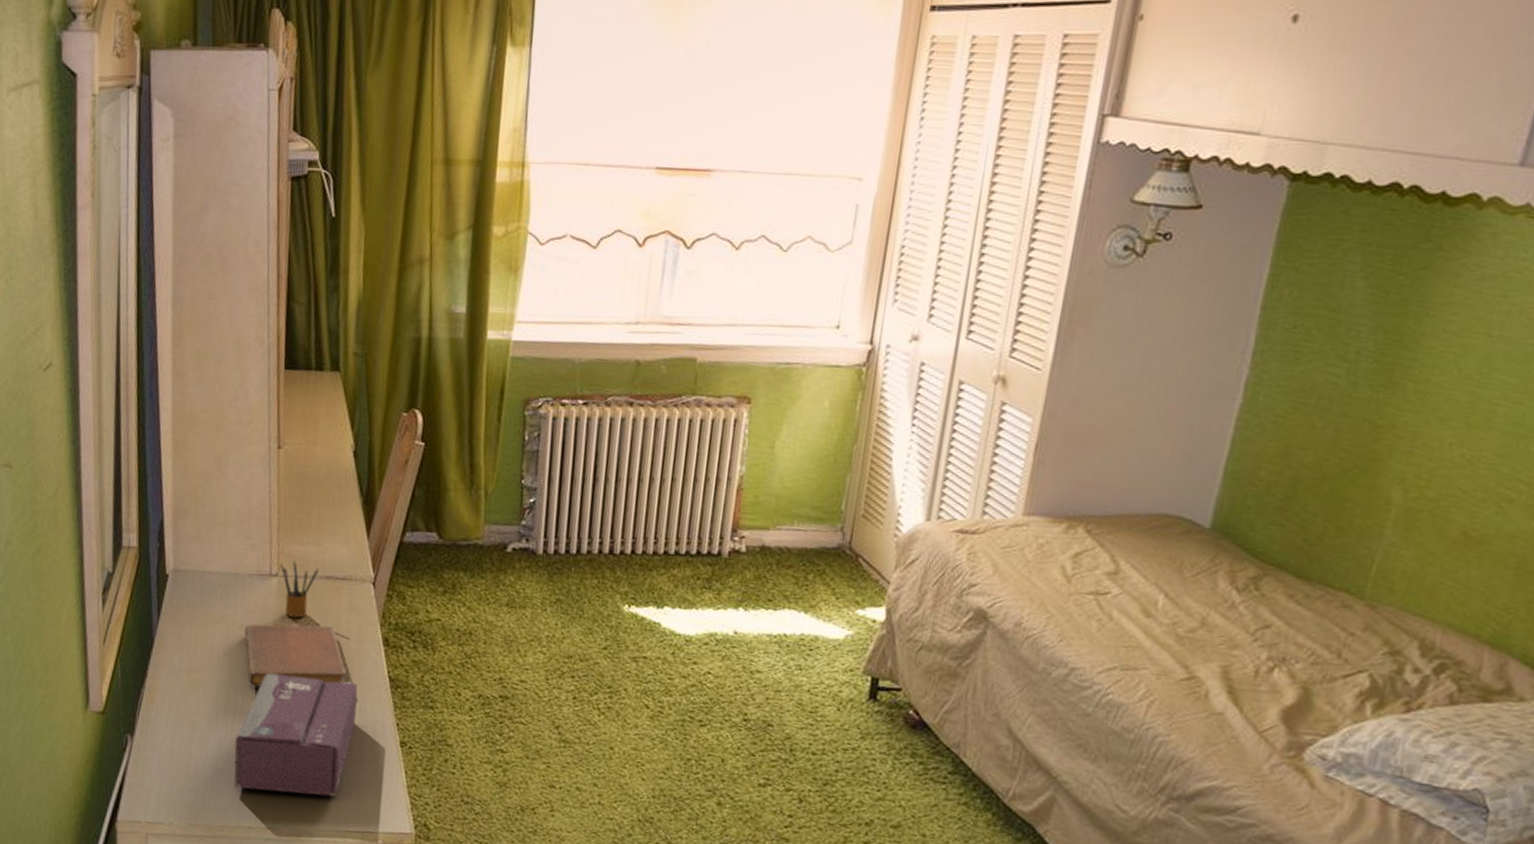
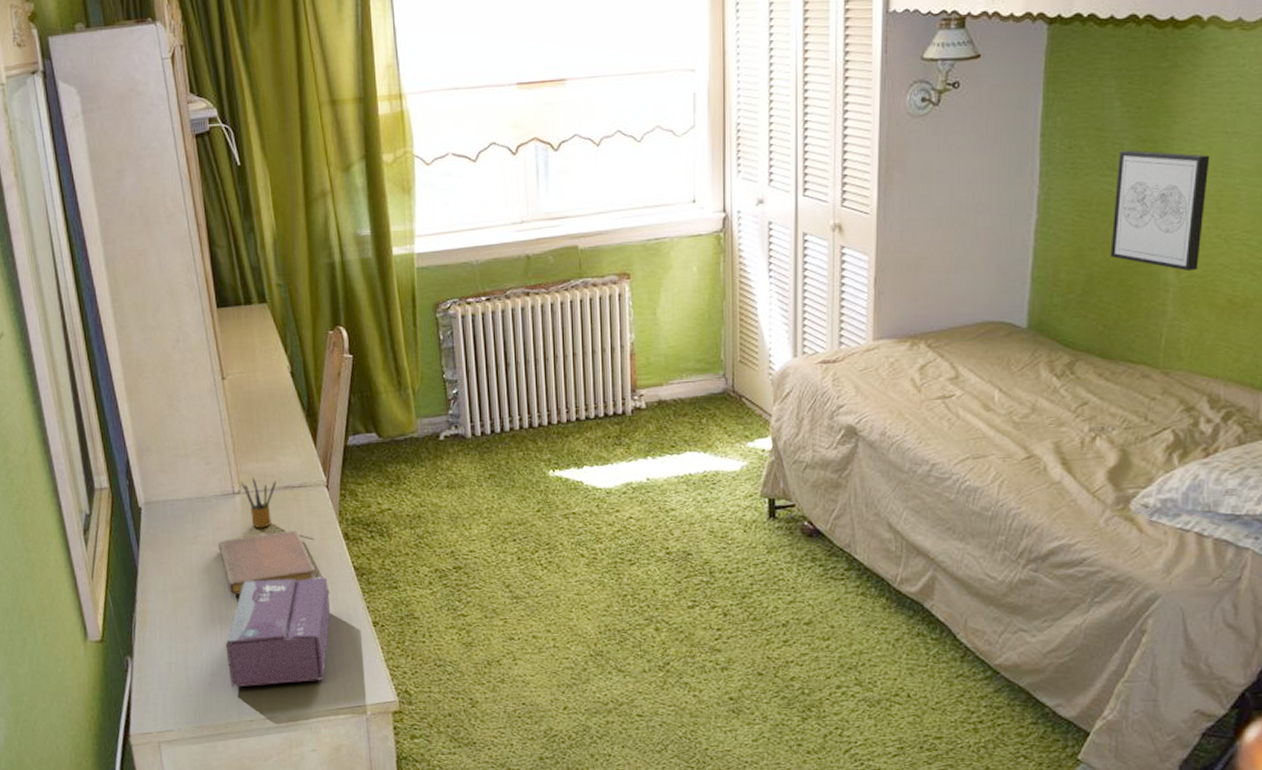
wall art: none [1324,340,1466,492] -> present [1110,150,1210,272]

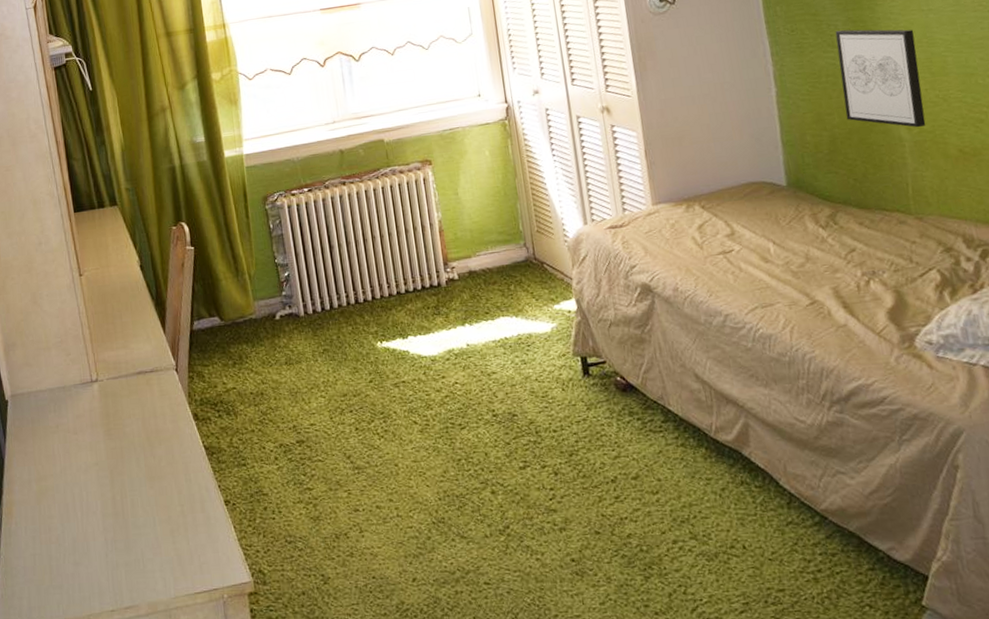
notebook: present [218,531,316,596] -> none [78,414,169,482]
tissue box: present [225,577,331,688] -> none [86,458,185,577]
pencil box: present [241,477,277,528] -> none [98,365,130,414]

